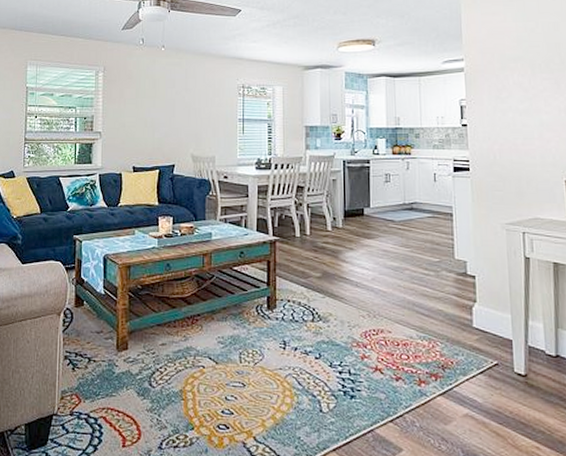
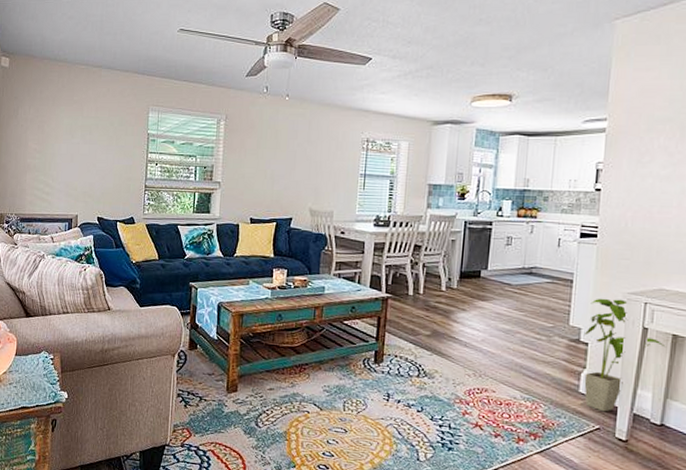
house plant: none [471,230,549,346] -> present [584,298,666,412]

